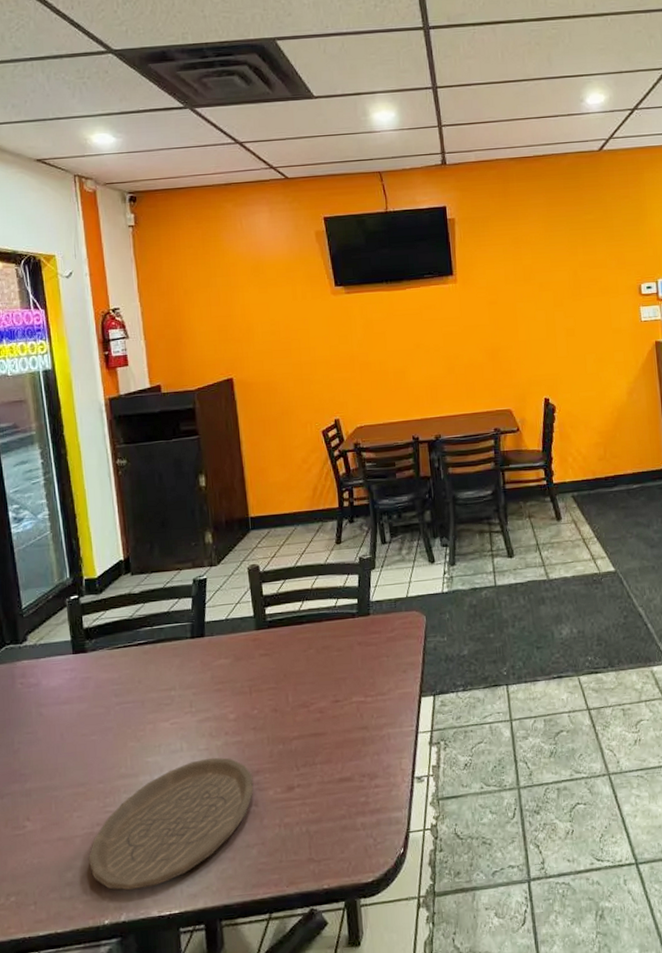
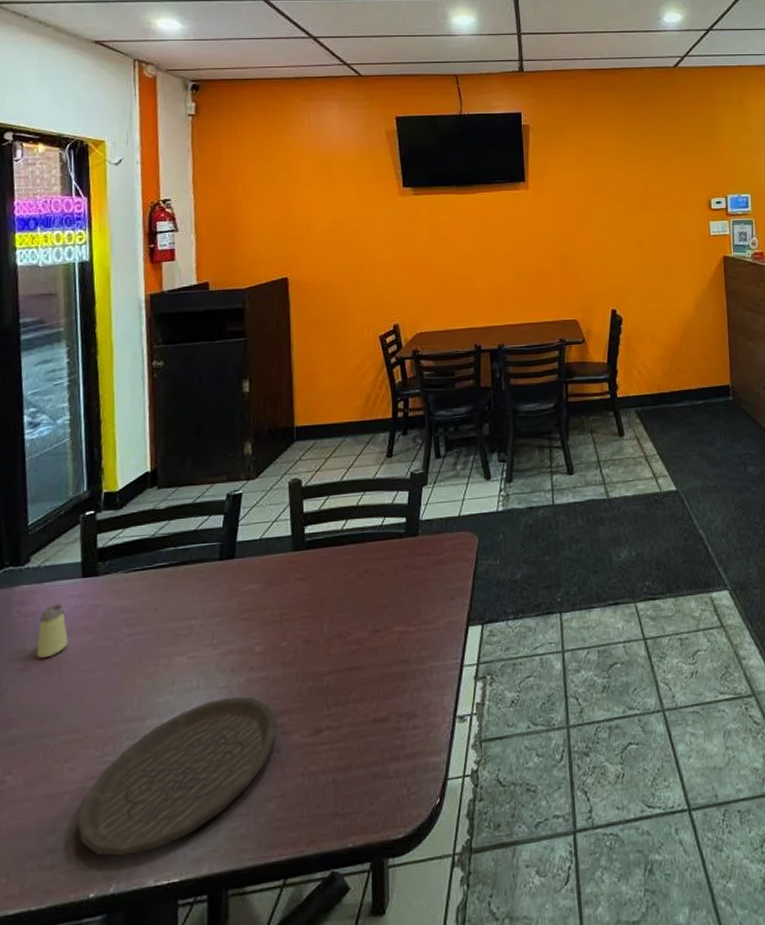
saltshaker: none [40,676,67,724] -> present [37,603,68,659]

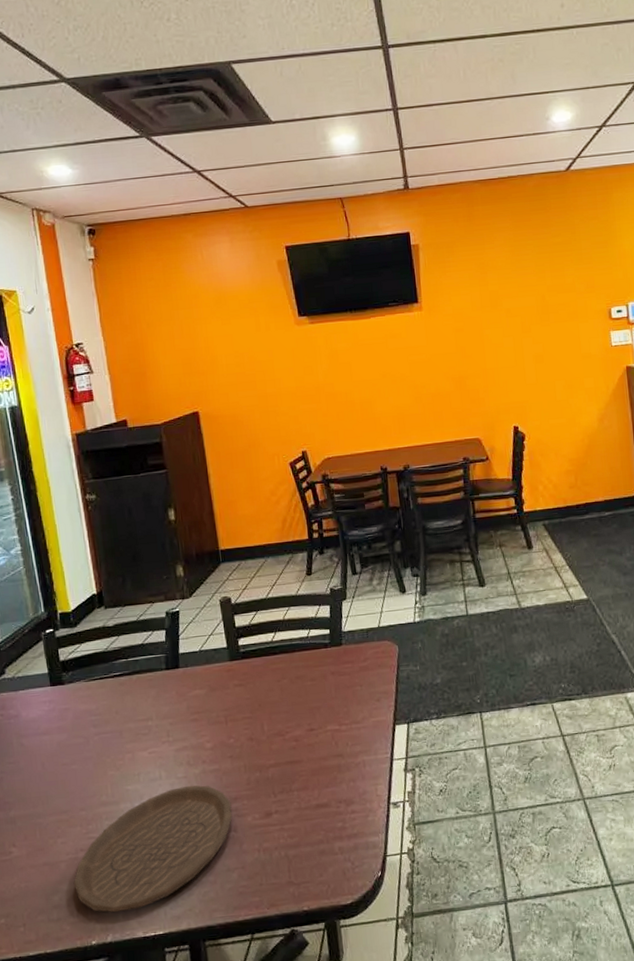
saltshaker: present [37,603,68,659] -> none [20,708,47,754]

